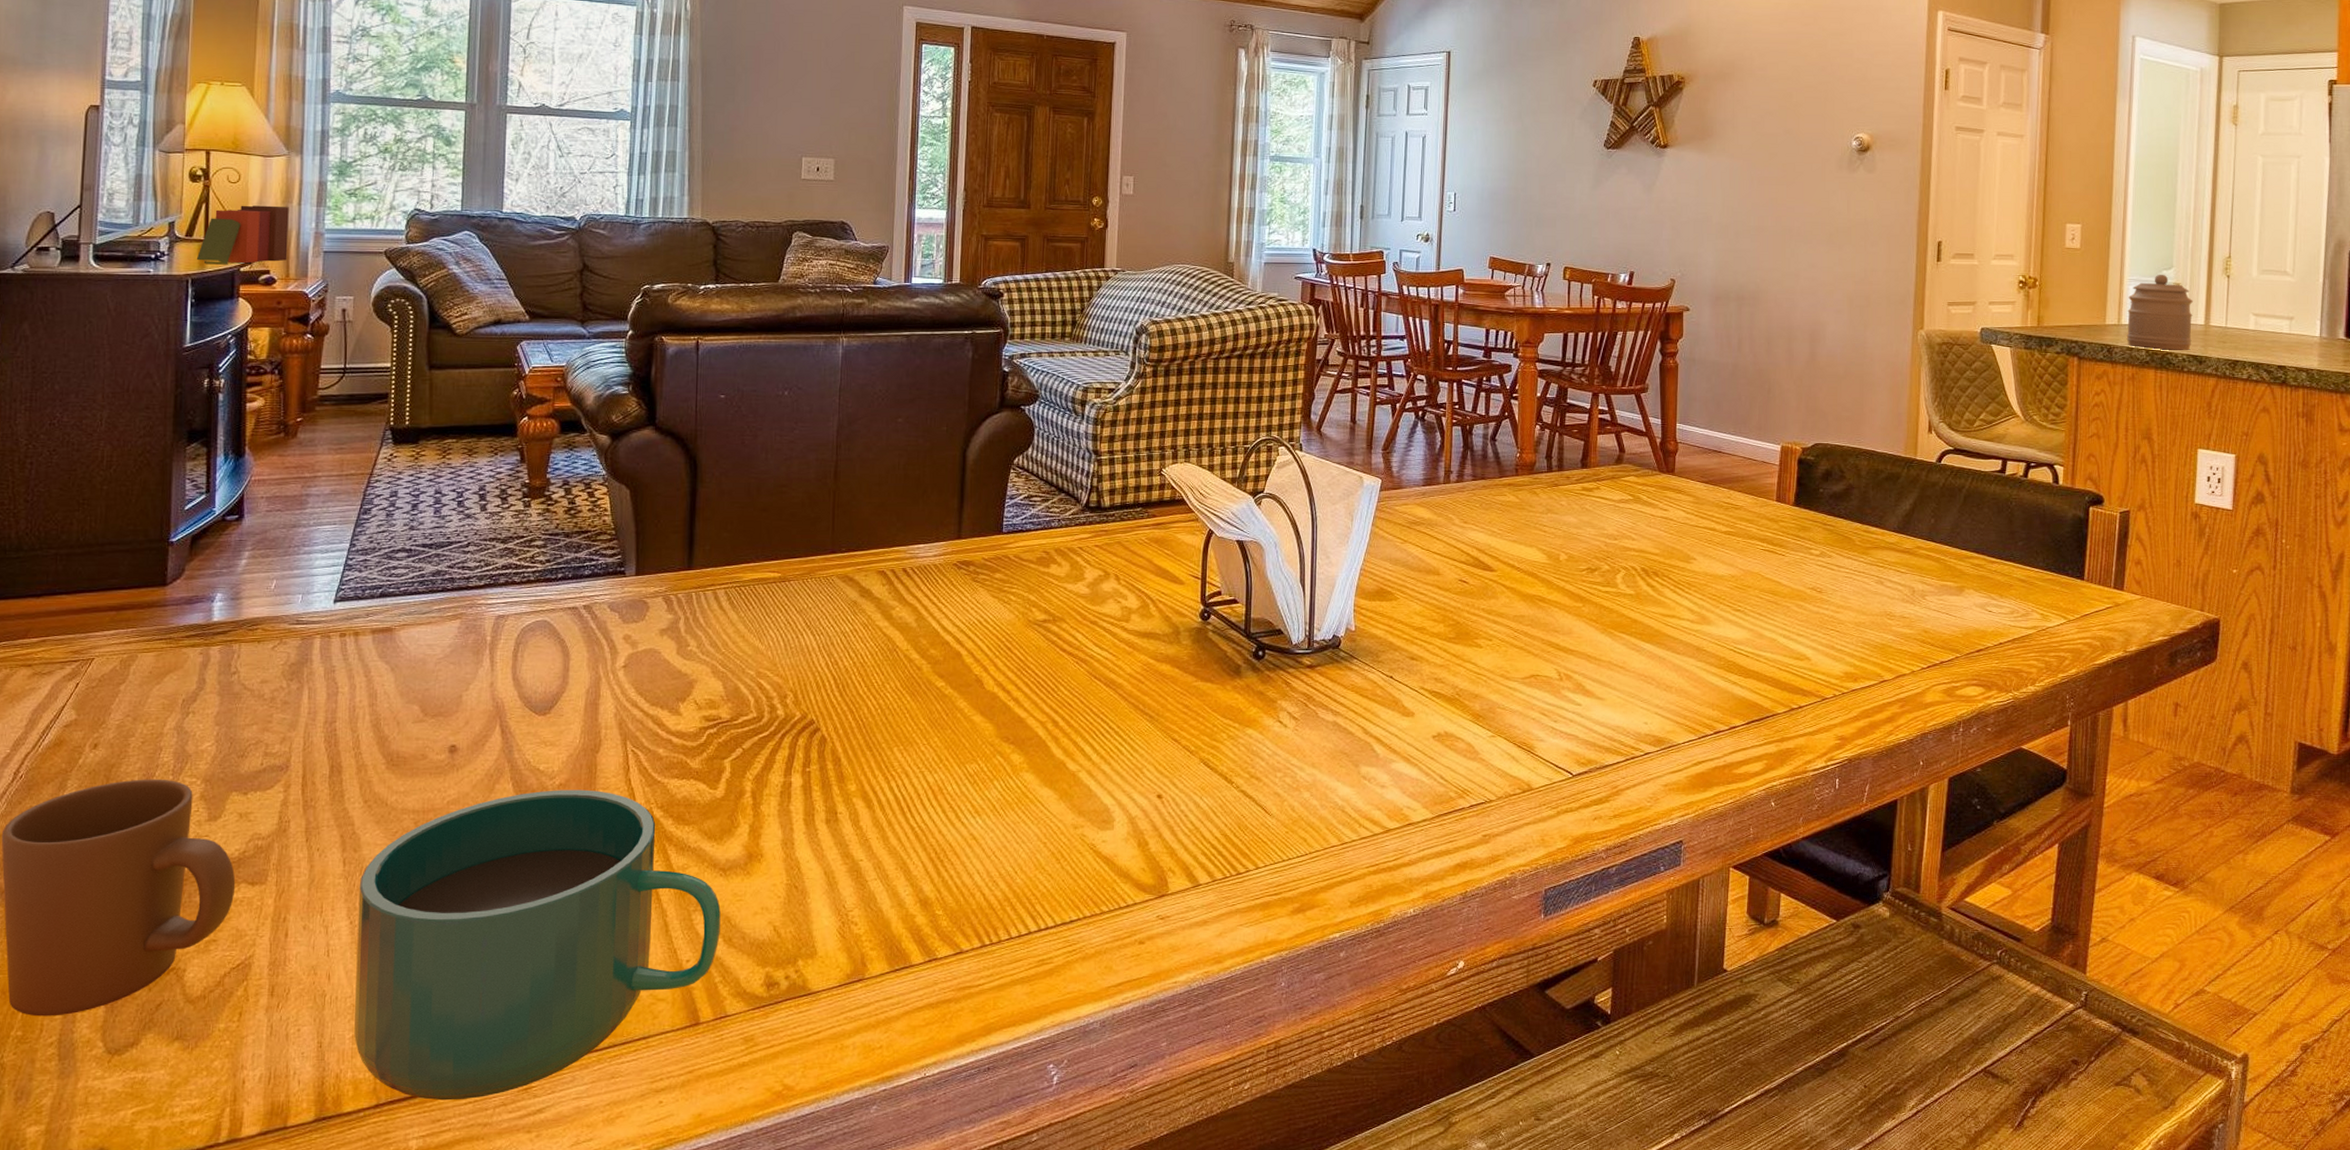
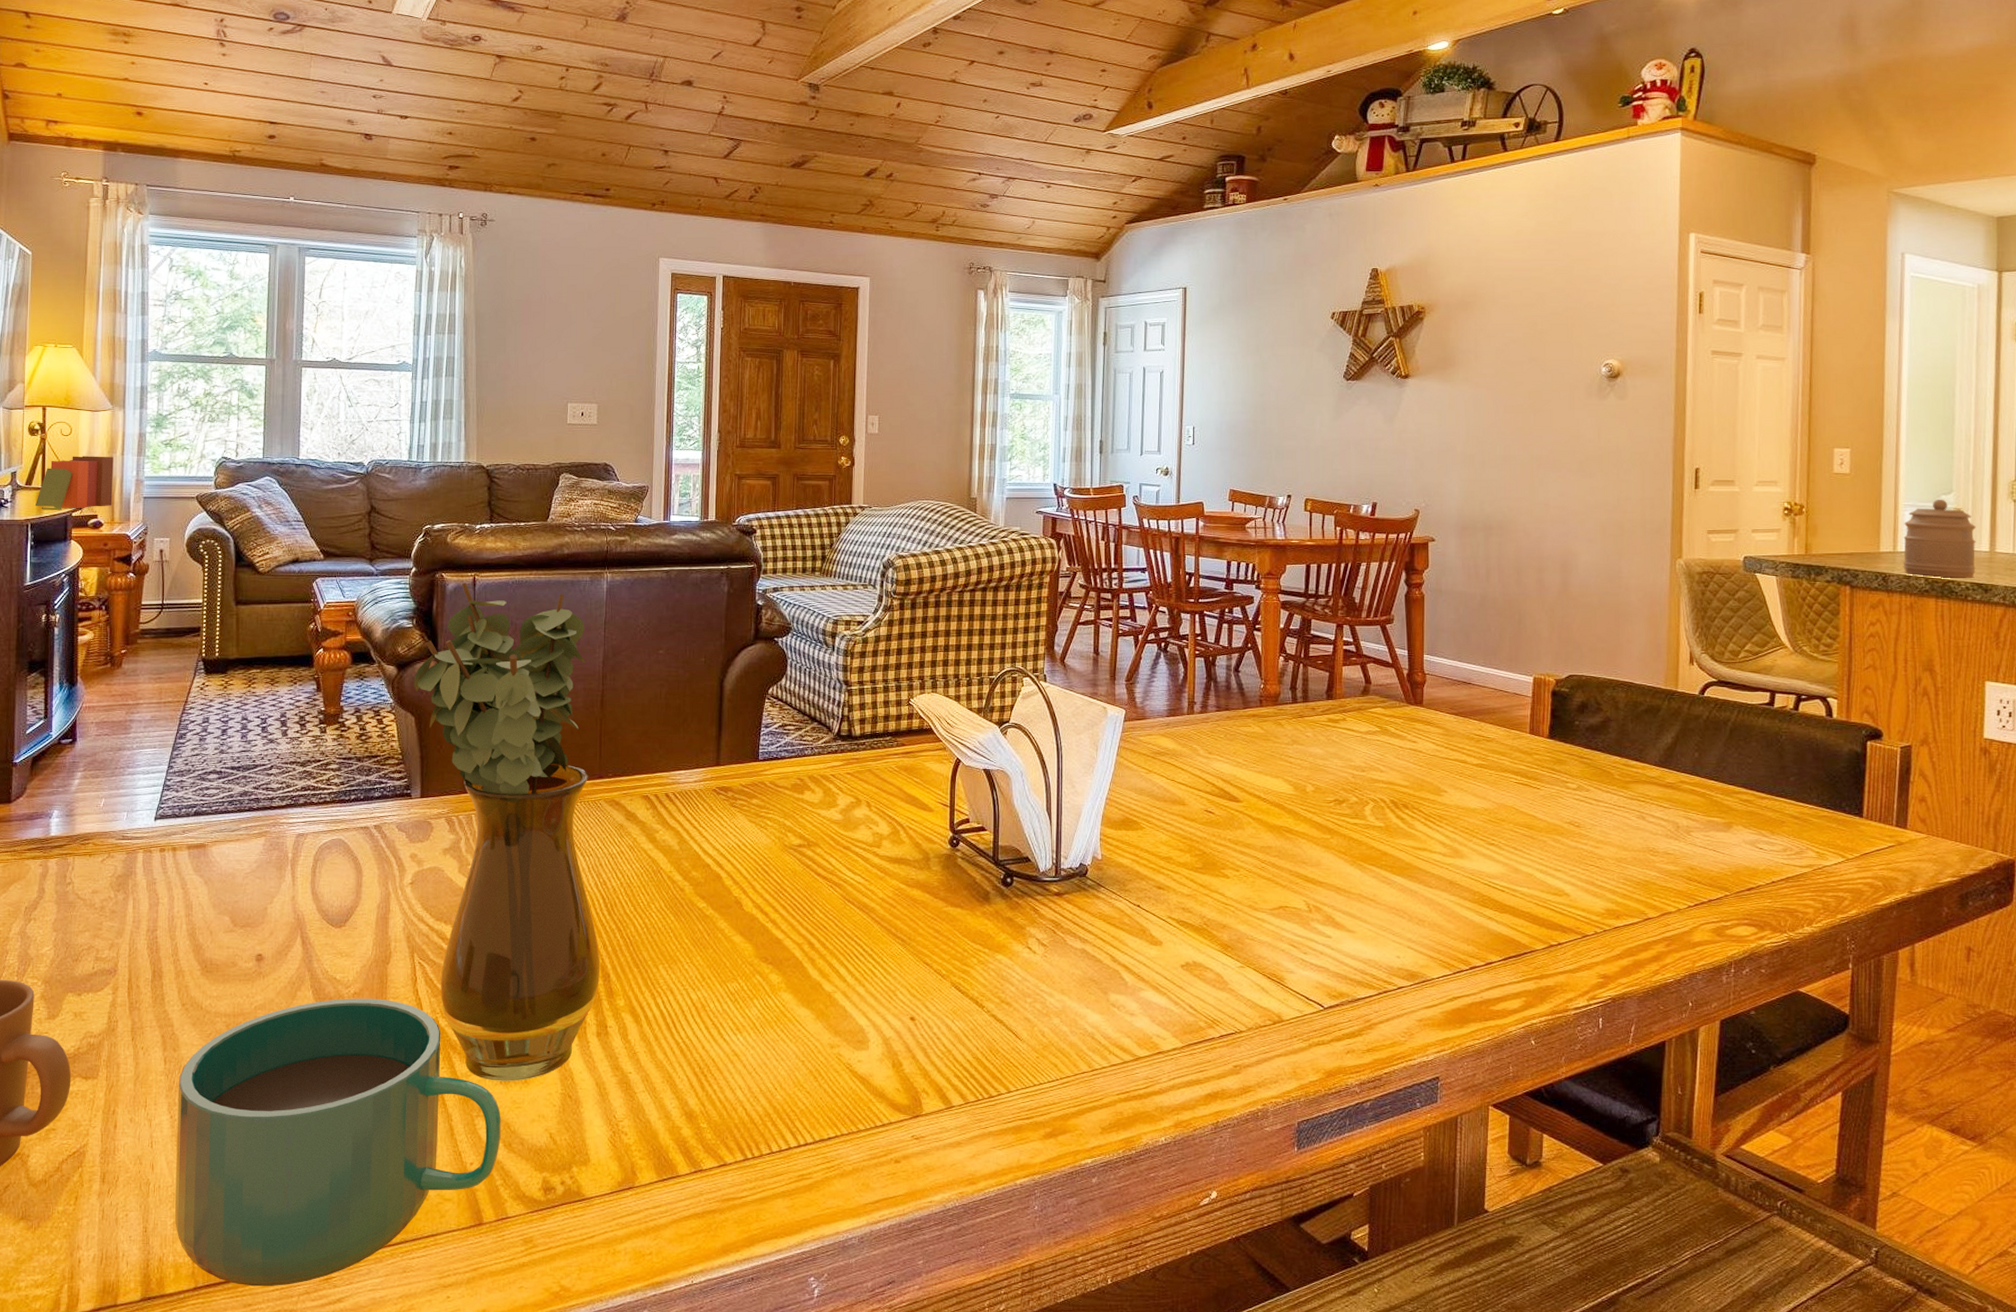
vase: none [629,346,831,873] -> present [414,582,601,1081]

